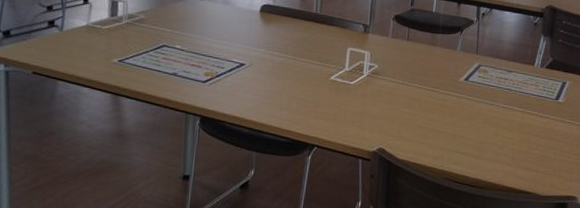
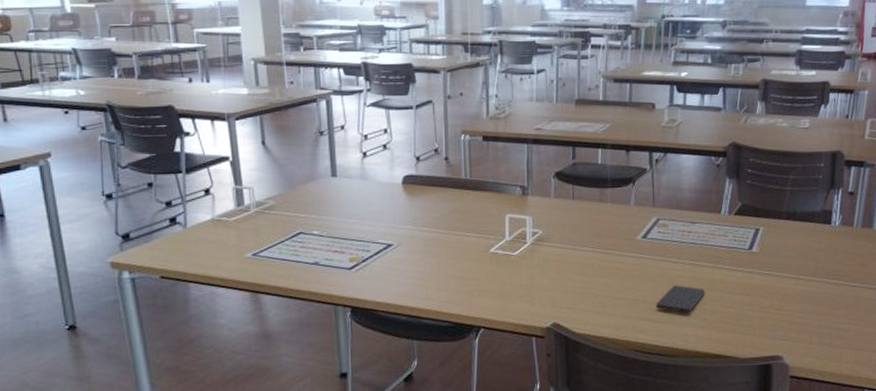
smartphone: none [471,125,514,150] -> present [656,285,705,313]

